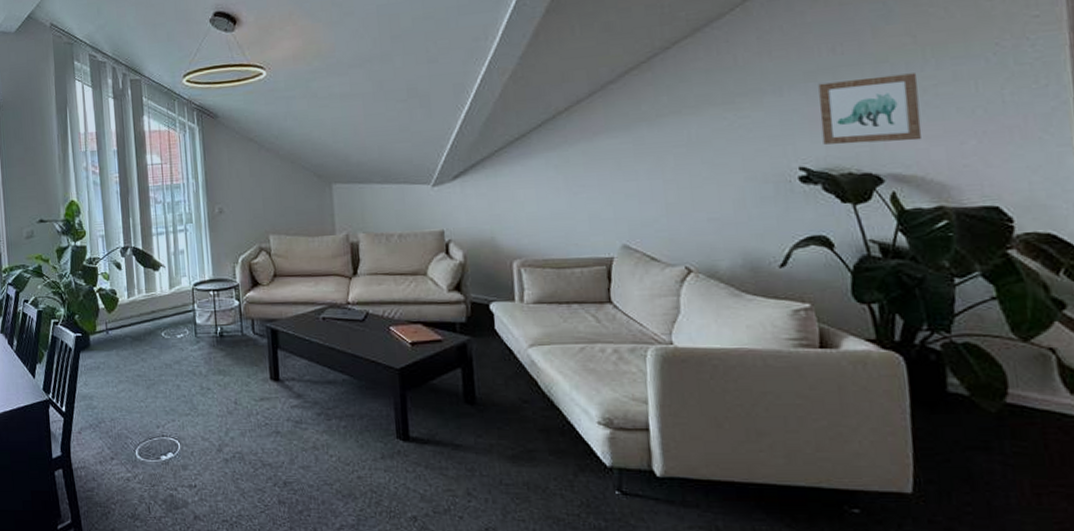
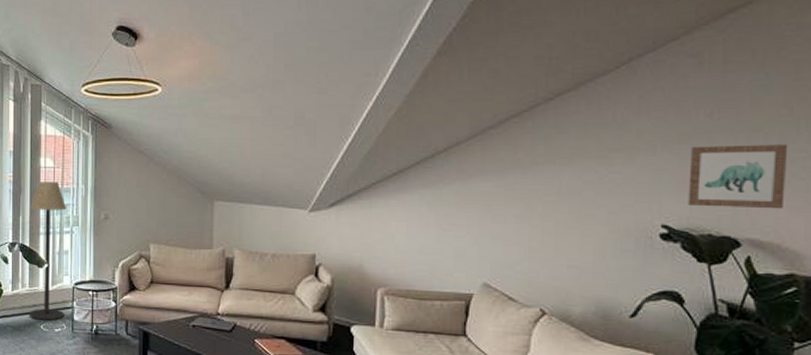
floor lamp: none [140,178,186,327] -> present [29,181,66,321]

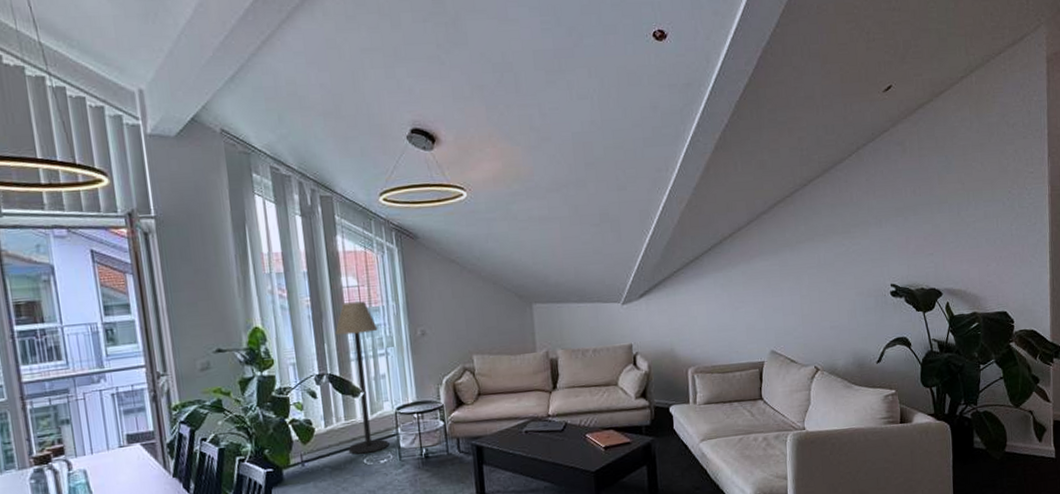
wall art: present [688,144,789,209] -> none [904,212,965,266]

